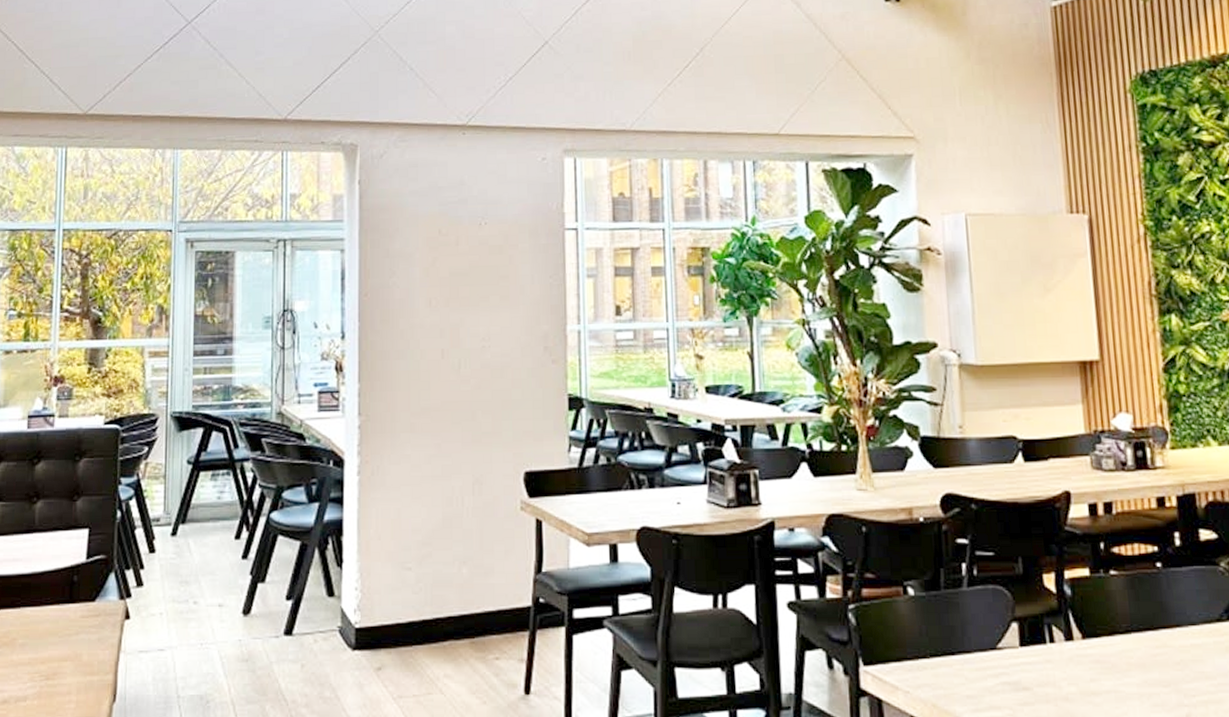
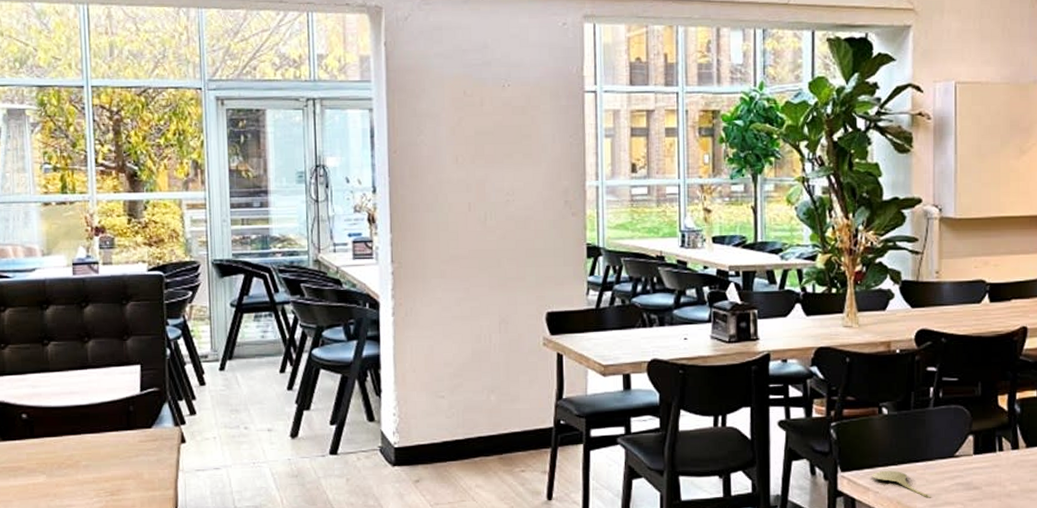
spoon: none [900,664,974,701] -> present [872,470,932,498]

